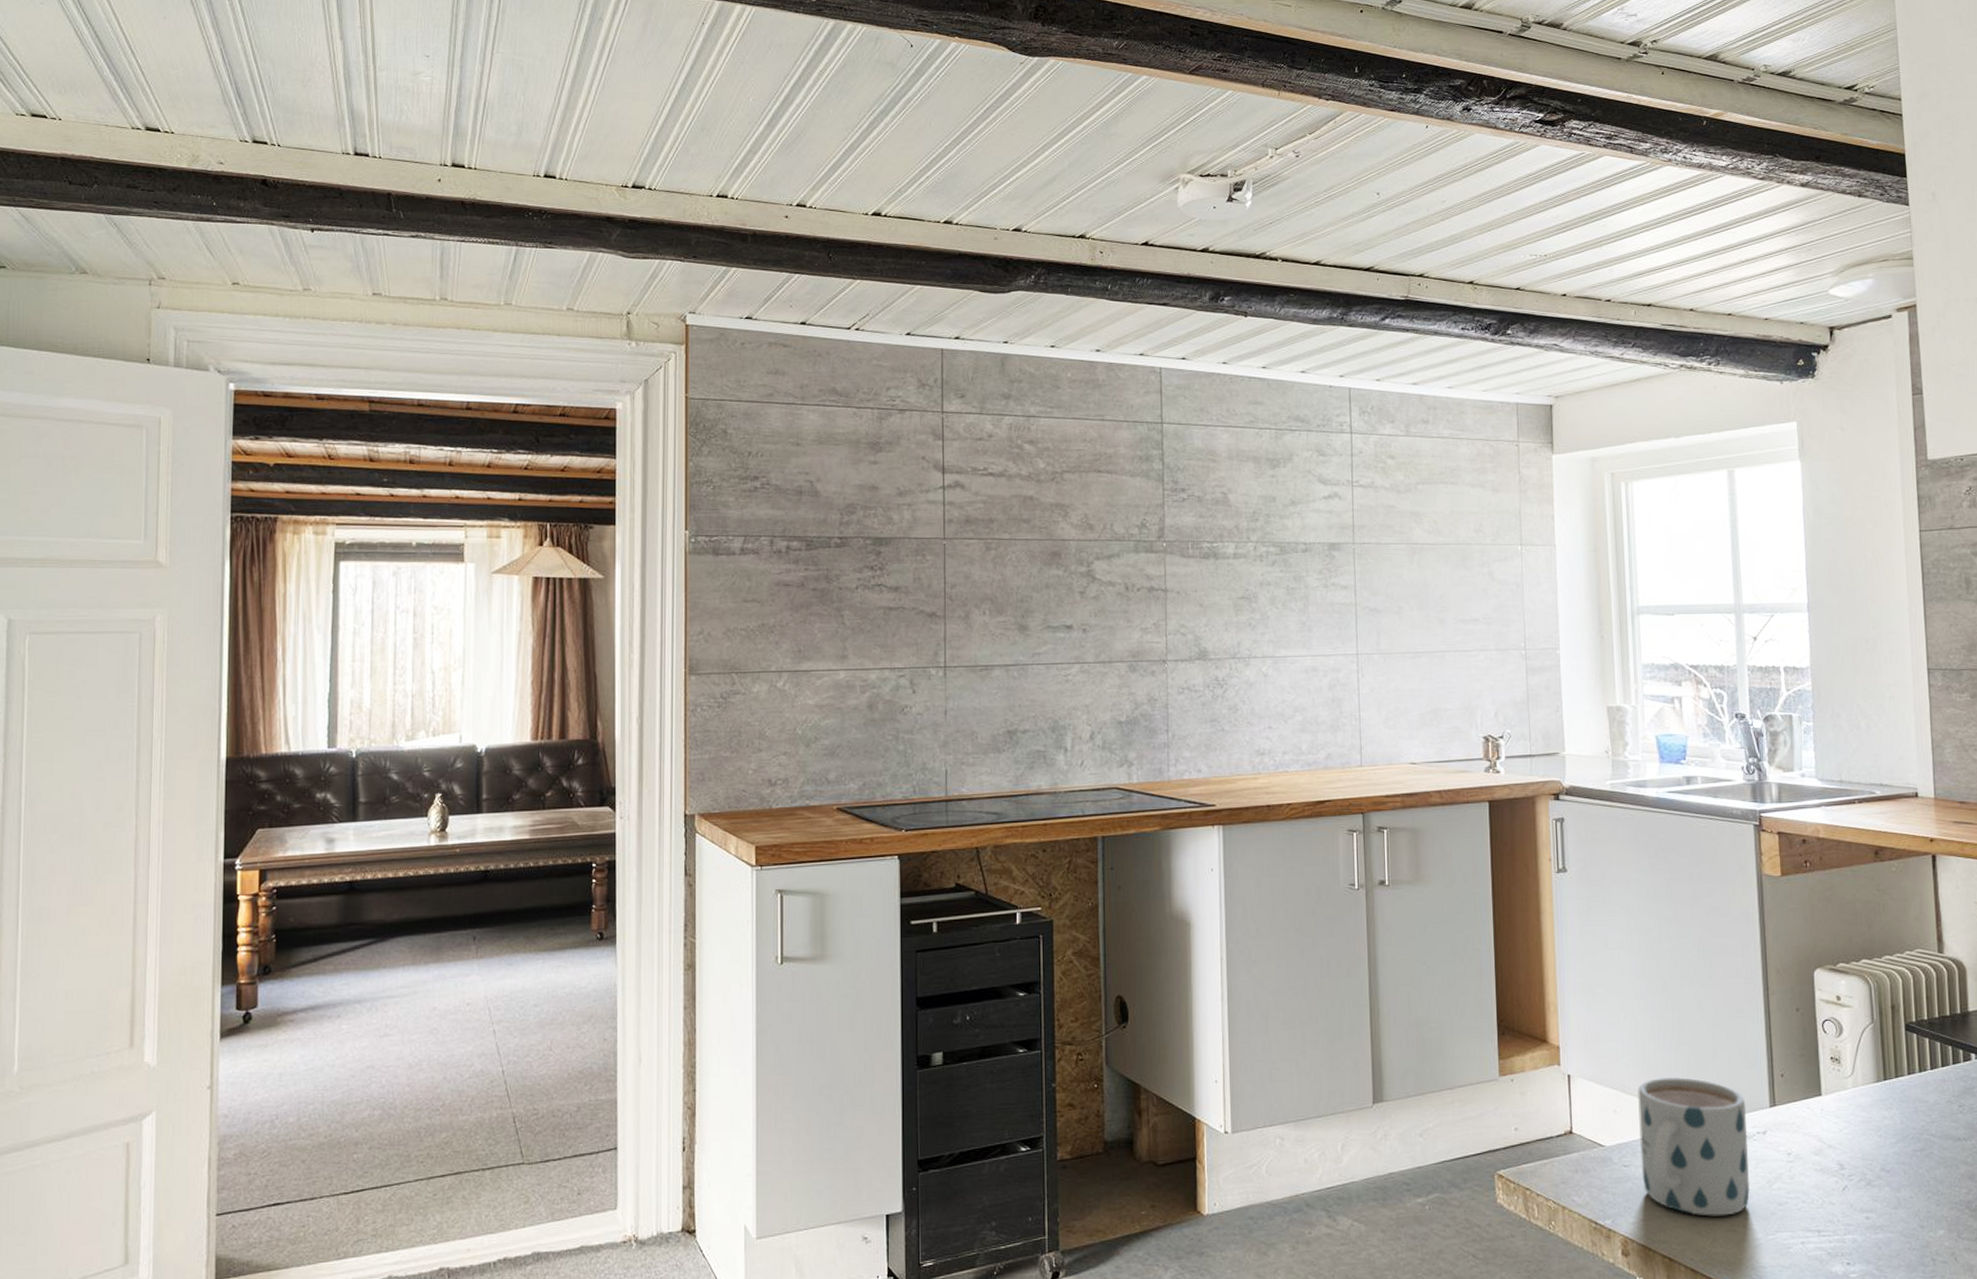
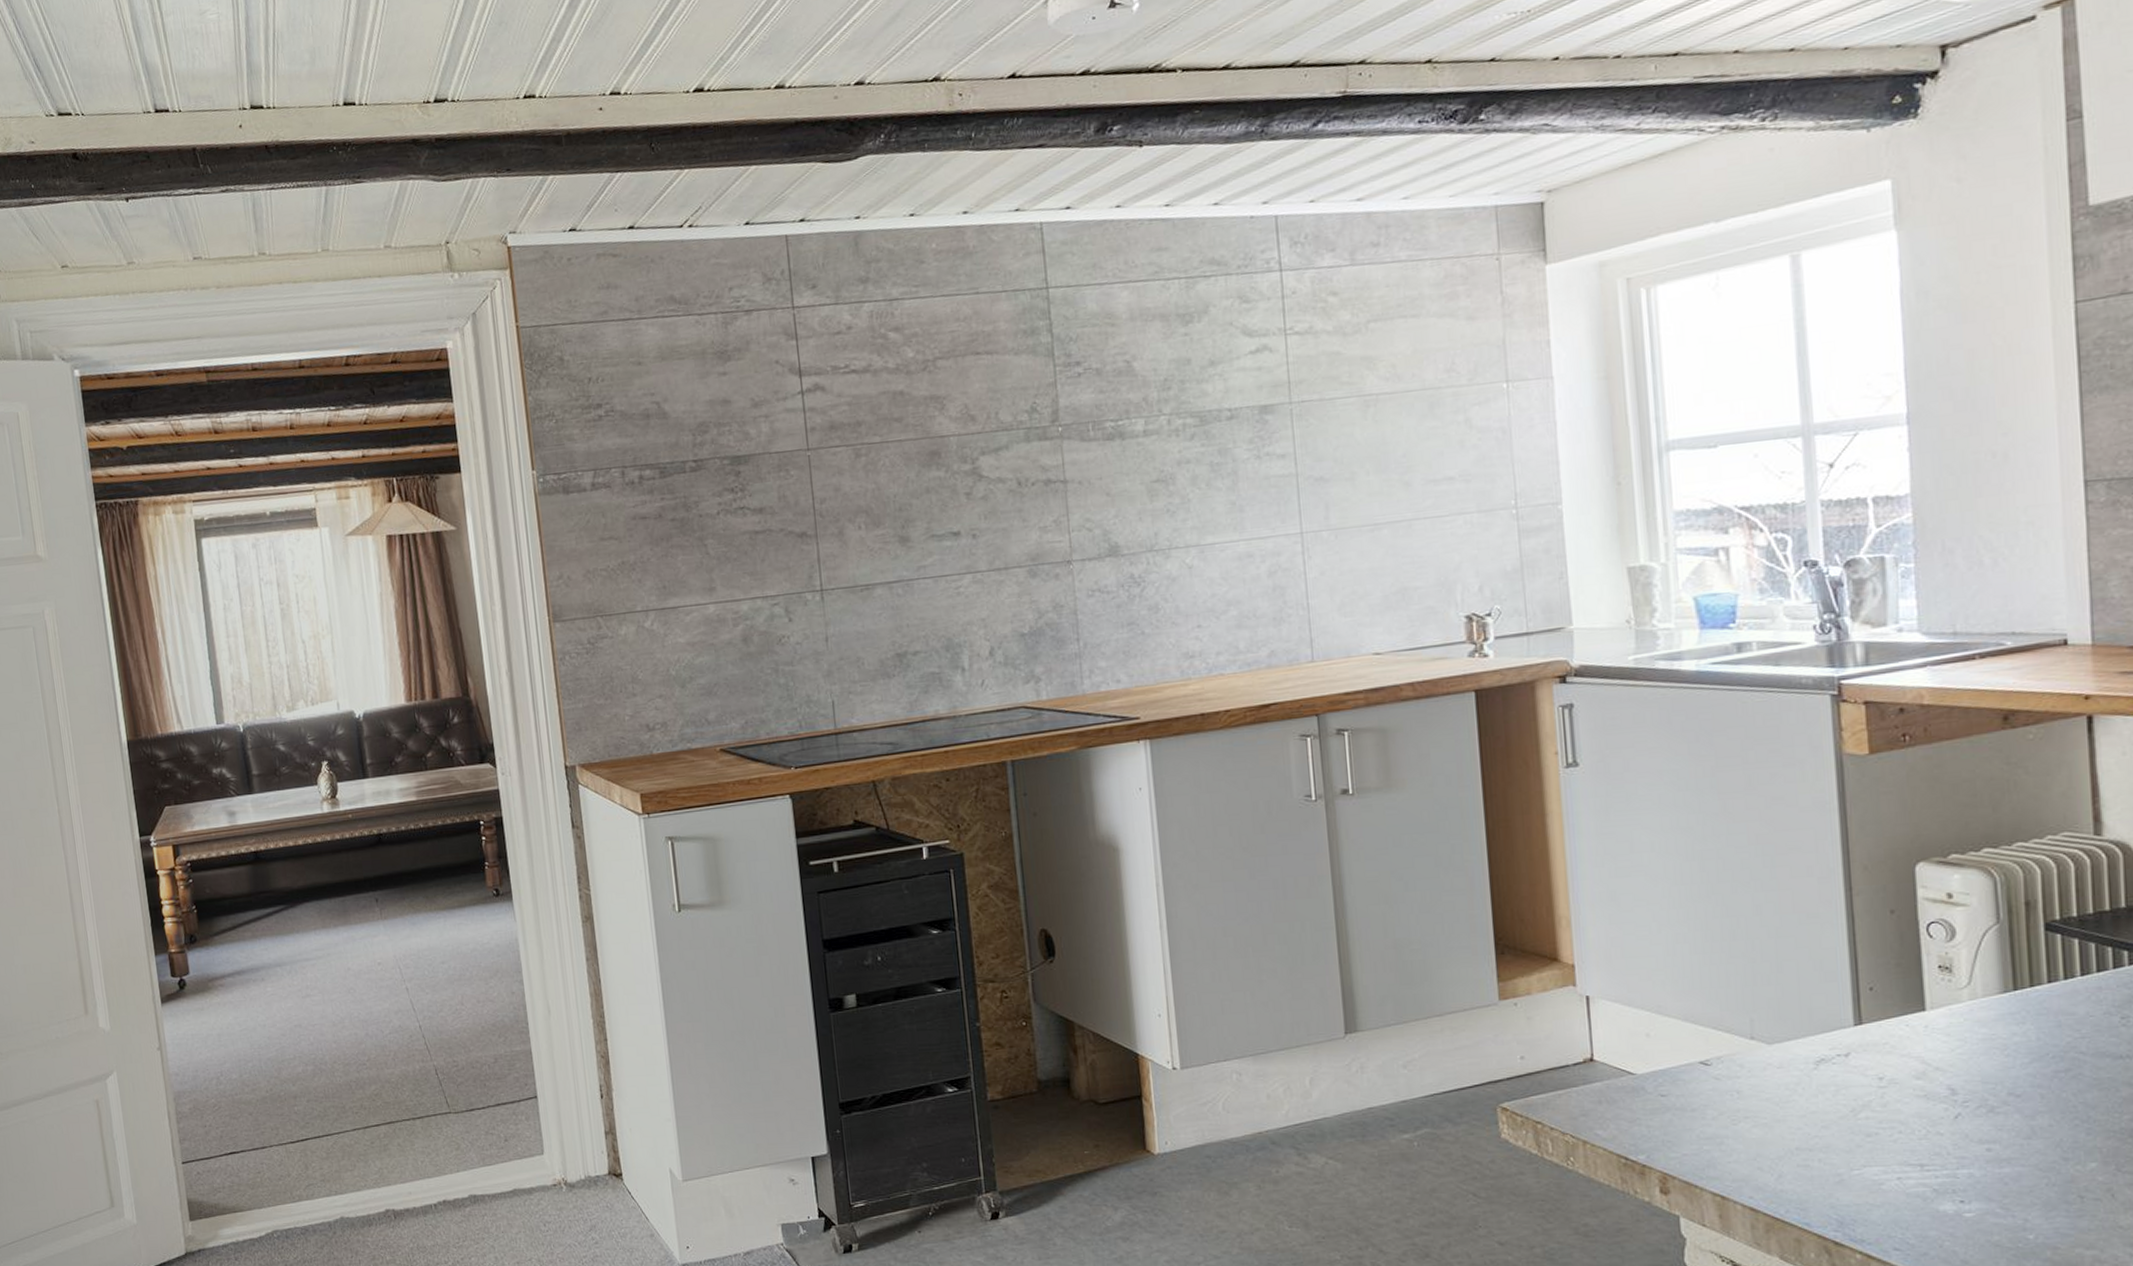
mug: present [1638,1077,1751,1216] -> none [1677,995,1829,1150]

